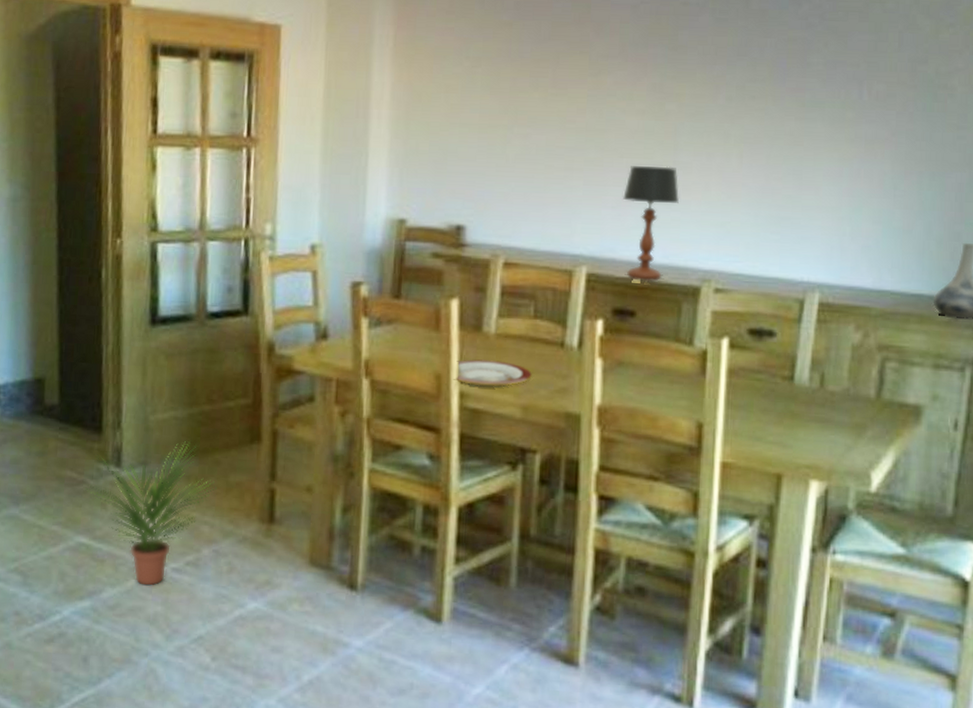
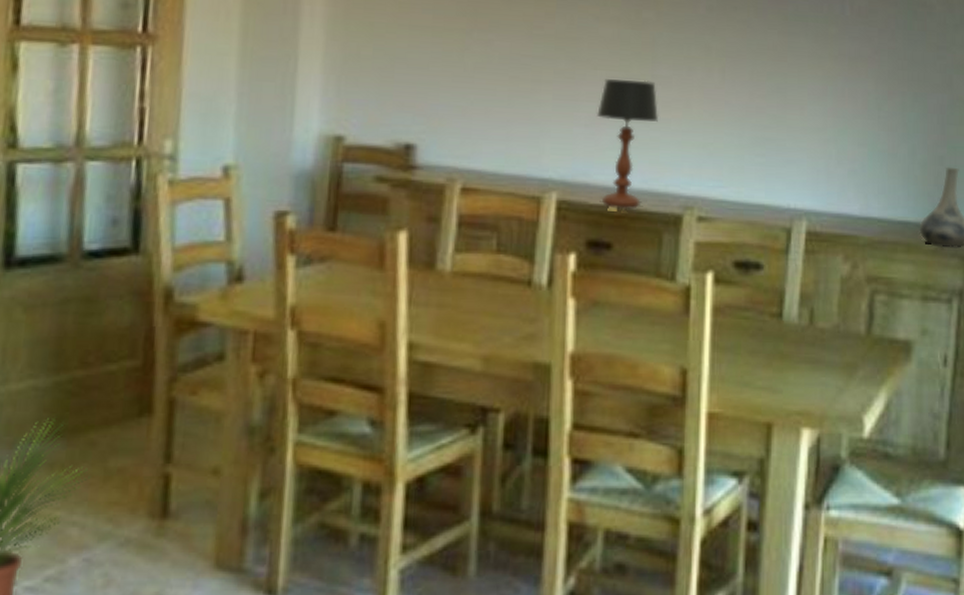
plate: present [453,359,532,388] -> none [400,301,494,336]

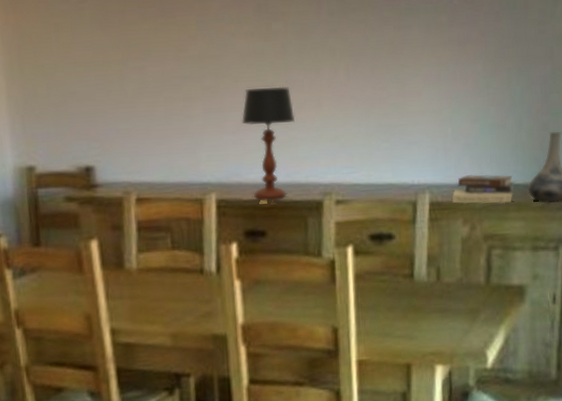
books: none [833,205,904,243] -> present [452,174,514,205]

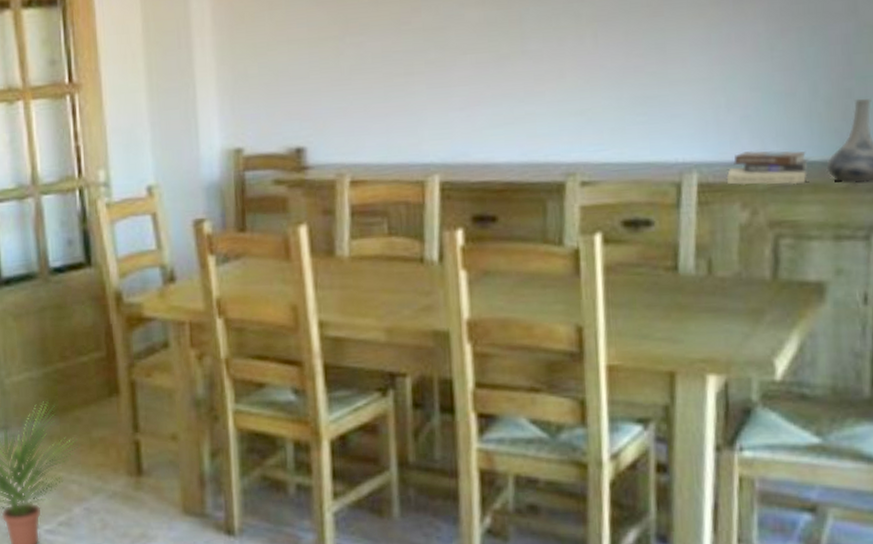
table lamp: present [242,86,295,202] -> none [471,57,532,184]

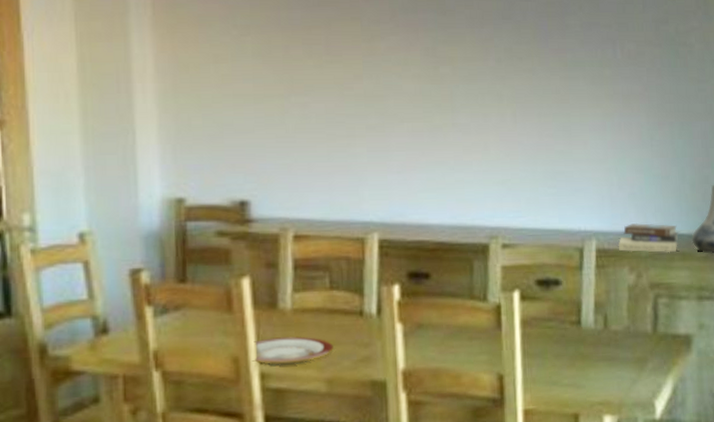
plate: none [310,284,393,314] -> present [252,336,334,365]

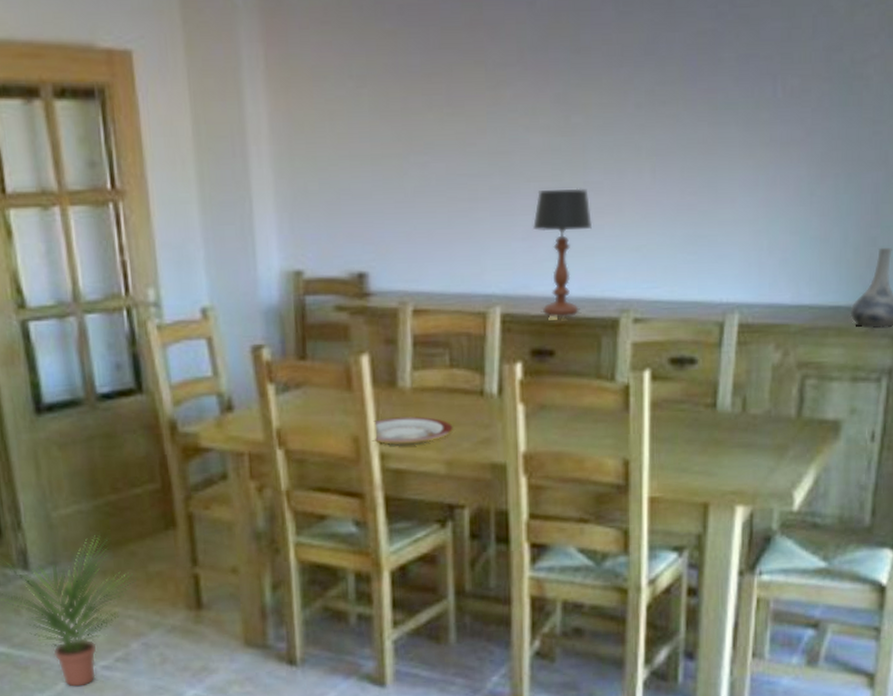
table lamp: none [407,129,461,244] -> present [533,188,592,318]
books: present [618,223,679,253] -> none [765,294,835,328]

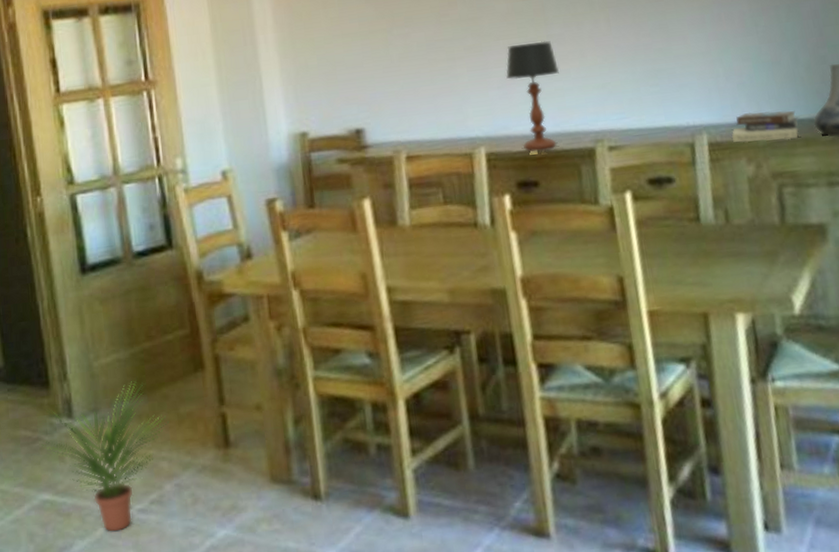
plate: present [372,416,453,446] -> none [378,250,453,279]
books: none [765,294,835,328] -> present [732,110,799,143]

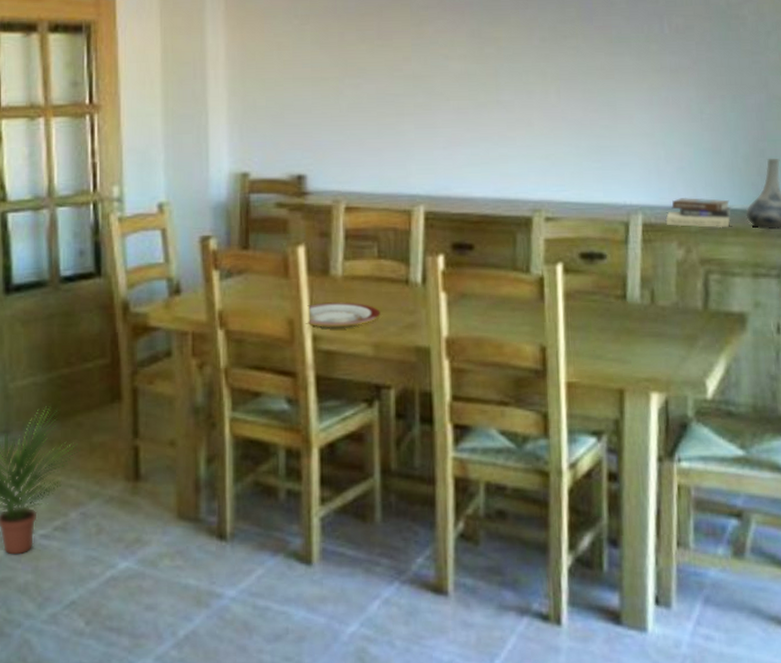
plate: none [378,250,453,279] -> present [305,301,381,329]
table lamp: present [506,40,559,152] -> none [453,106,505,216]

